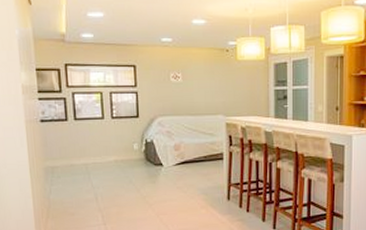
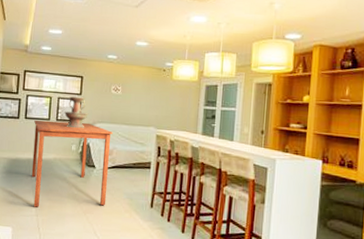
dining table: none [86,117,180,216] -> present [31,120,113,208]
decorative urn: none [120,89,148,126] -> present [64,96,89,129]

